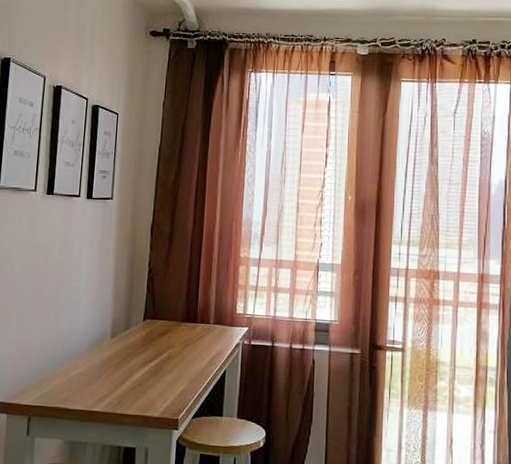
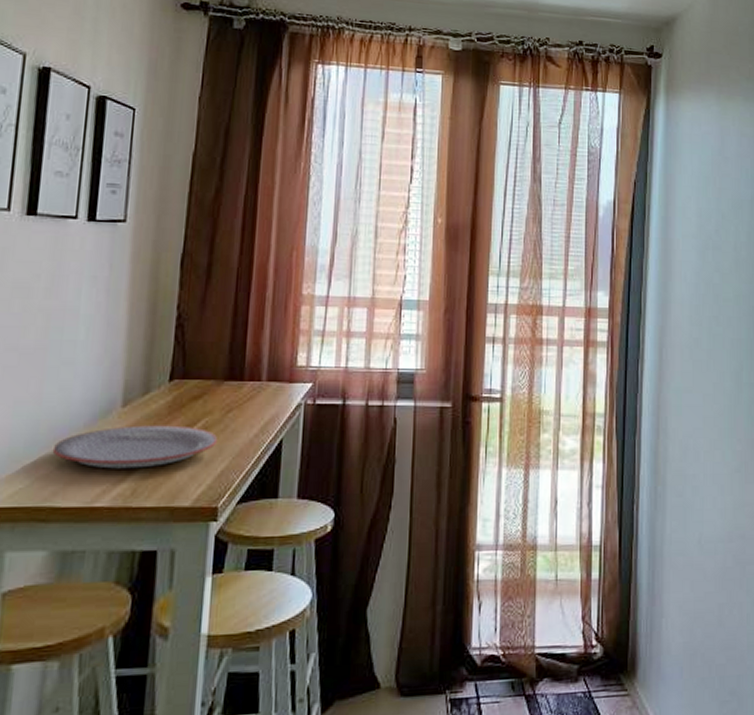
plate: none [65,352,179,385] -> present [52,425,218,469]

